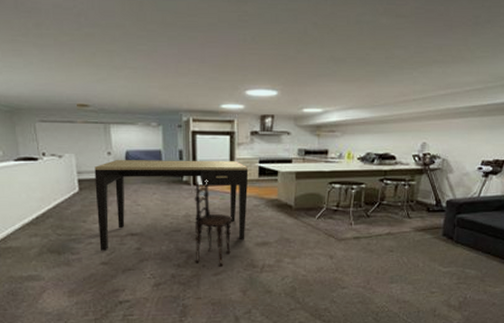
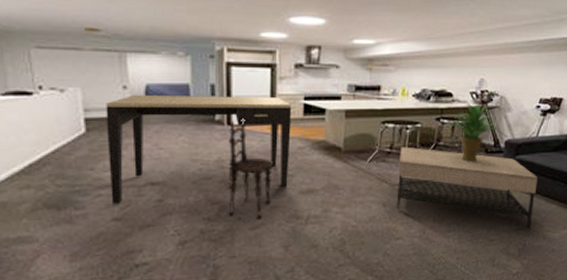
coffee table: none [342,205,479,283] -> present [396,146,537,229]
potted plant: none [392,164,440,221] -> present [449,102,499,163]

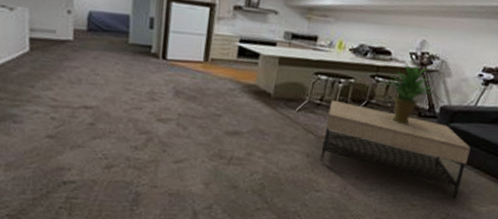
dining table: present [106,95,292,204] -> none [47,20,227,126]
dining chair: present [228,117,273,219] -> none [155,53,202,154]

